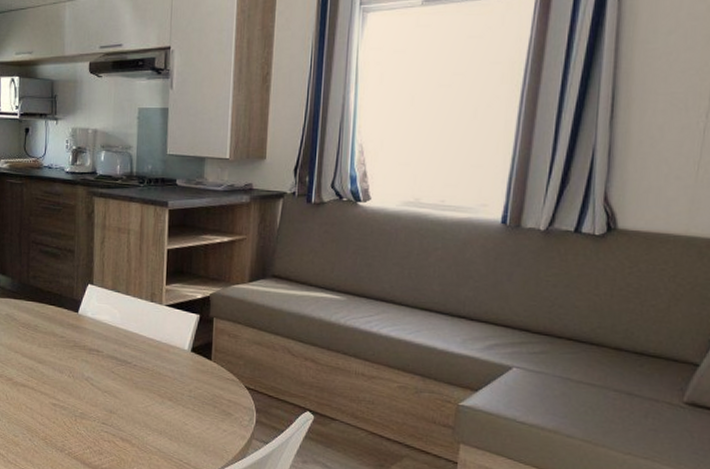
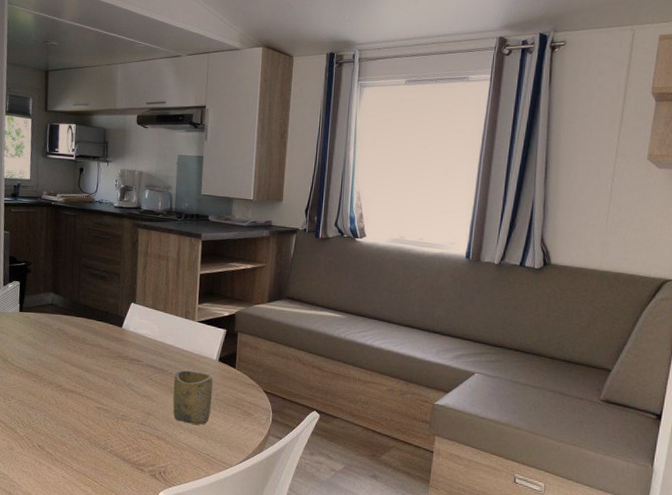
cup: none [138,362,186,426] -> present [172,370,214,425]

